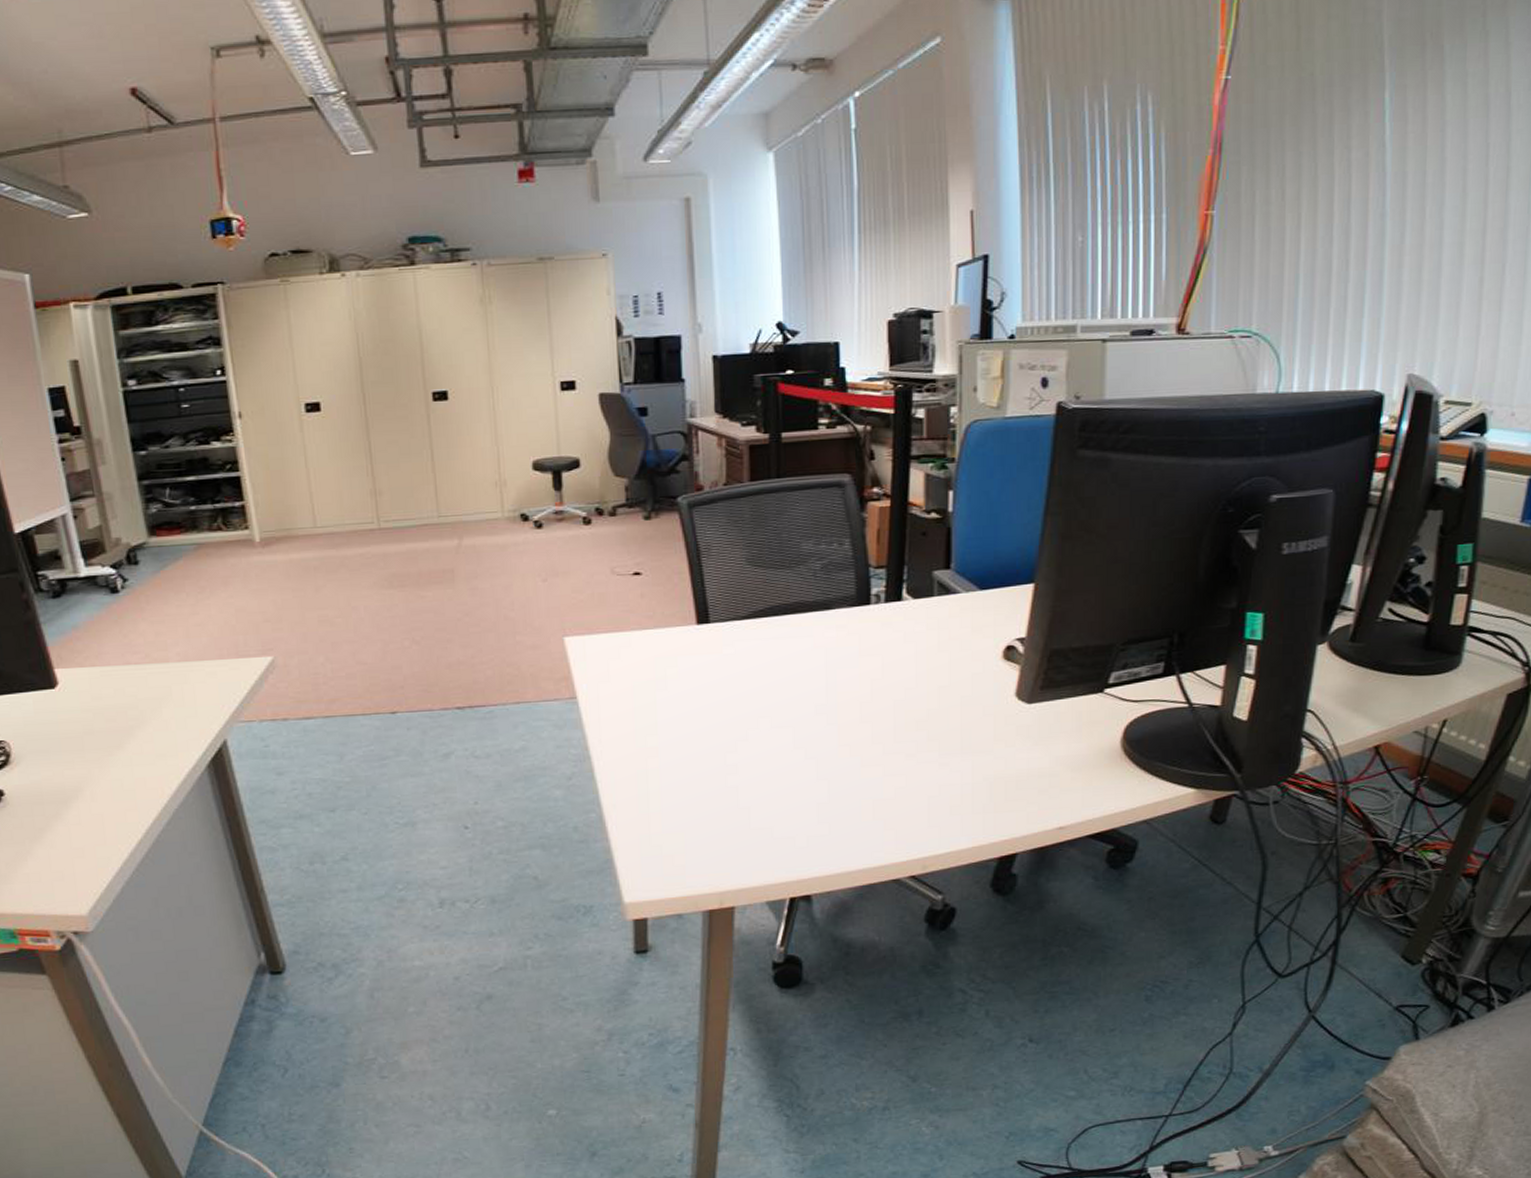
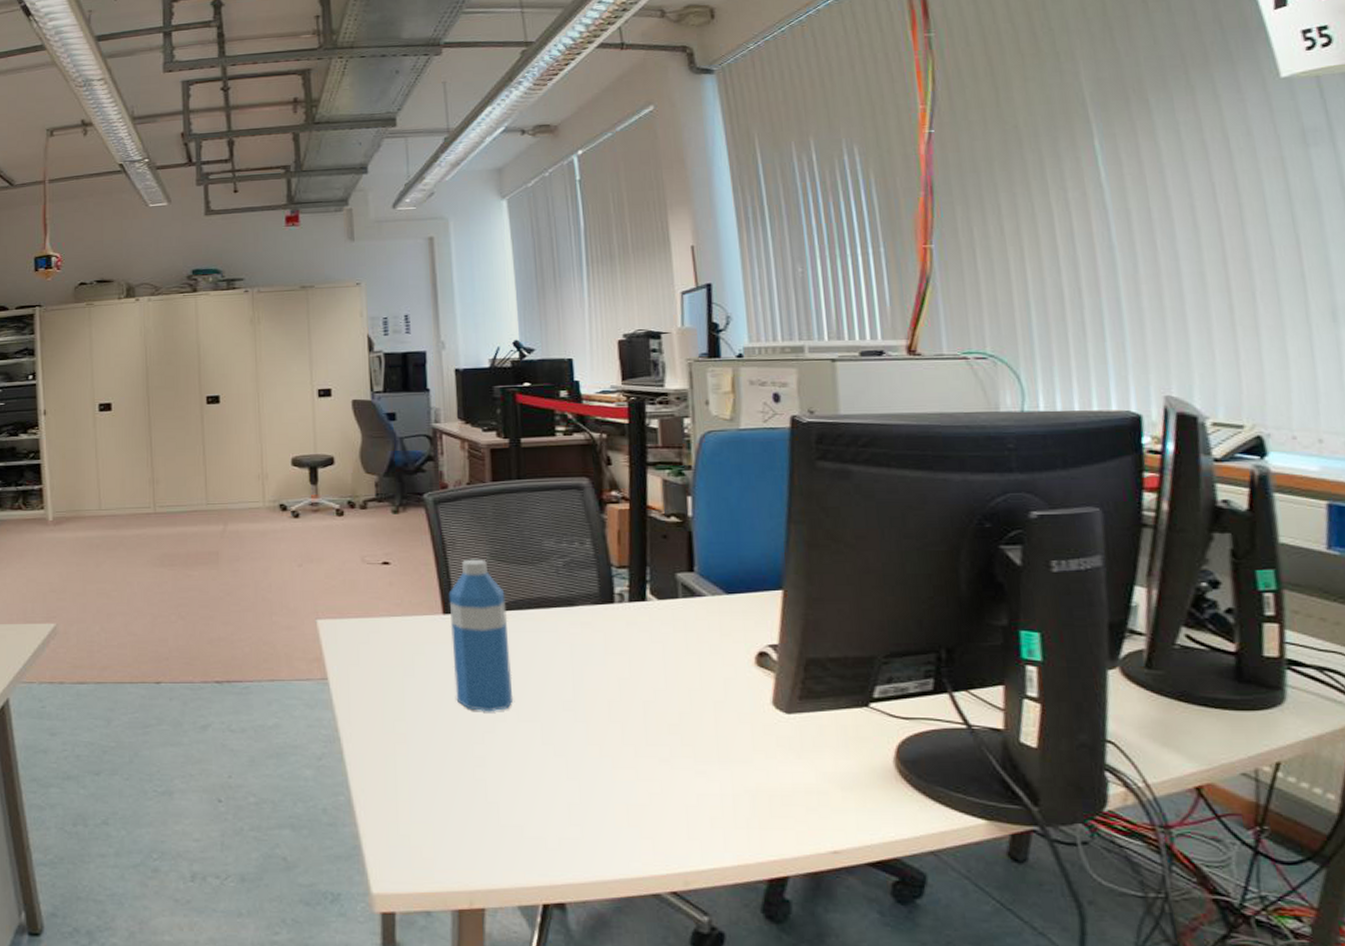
water bottle: none [703,565,766,721] -> present [448,559,512,712]

